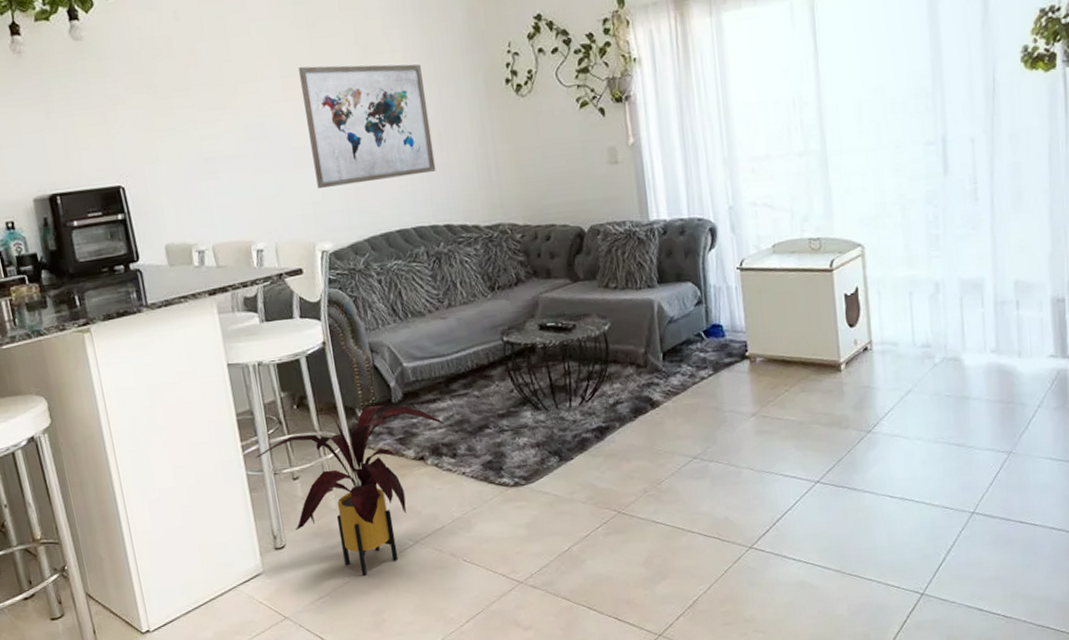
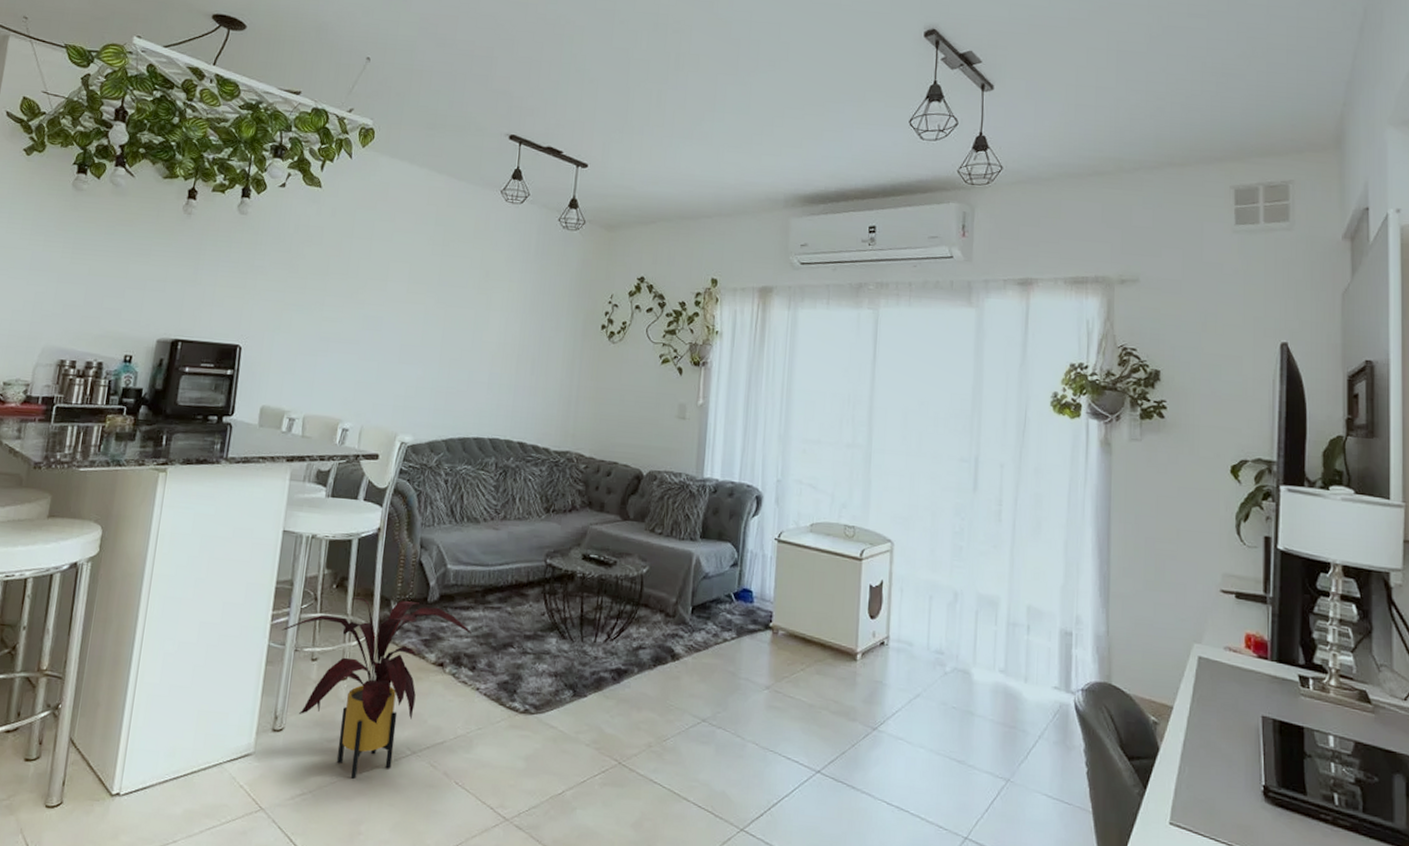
wall art: present [298,64,436,189] -> none [413,276,531,392]

